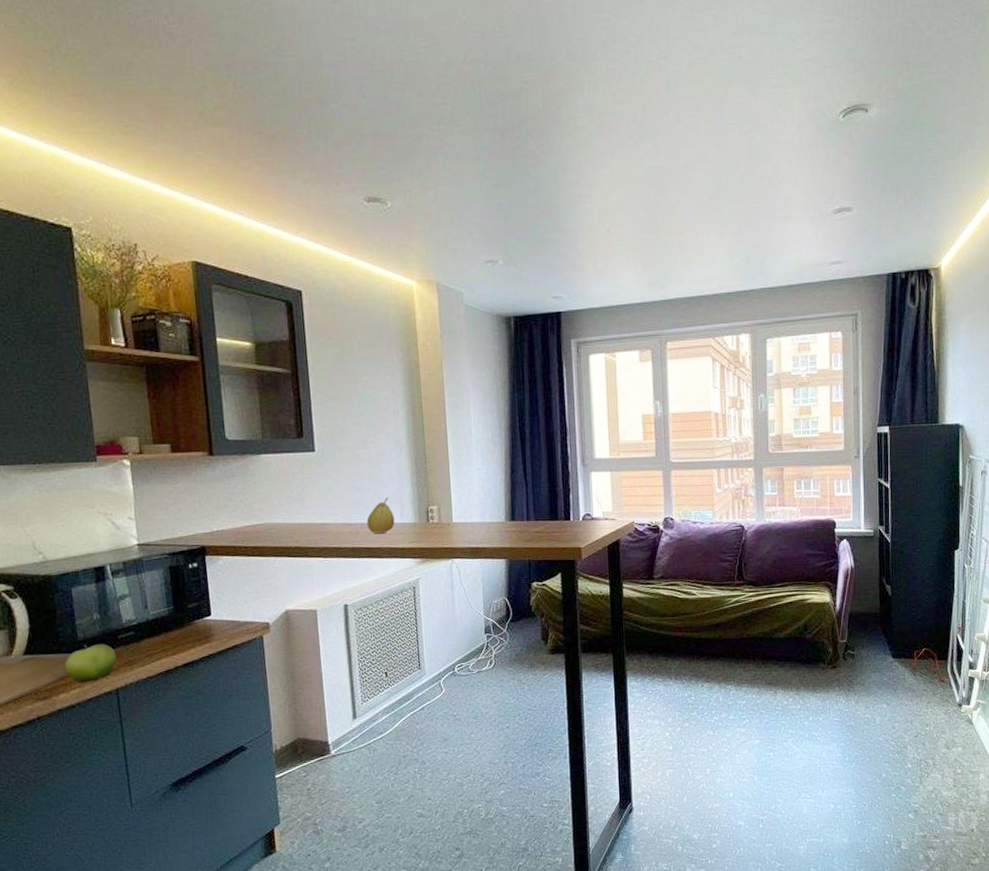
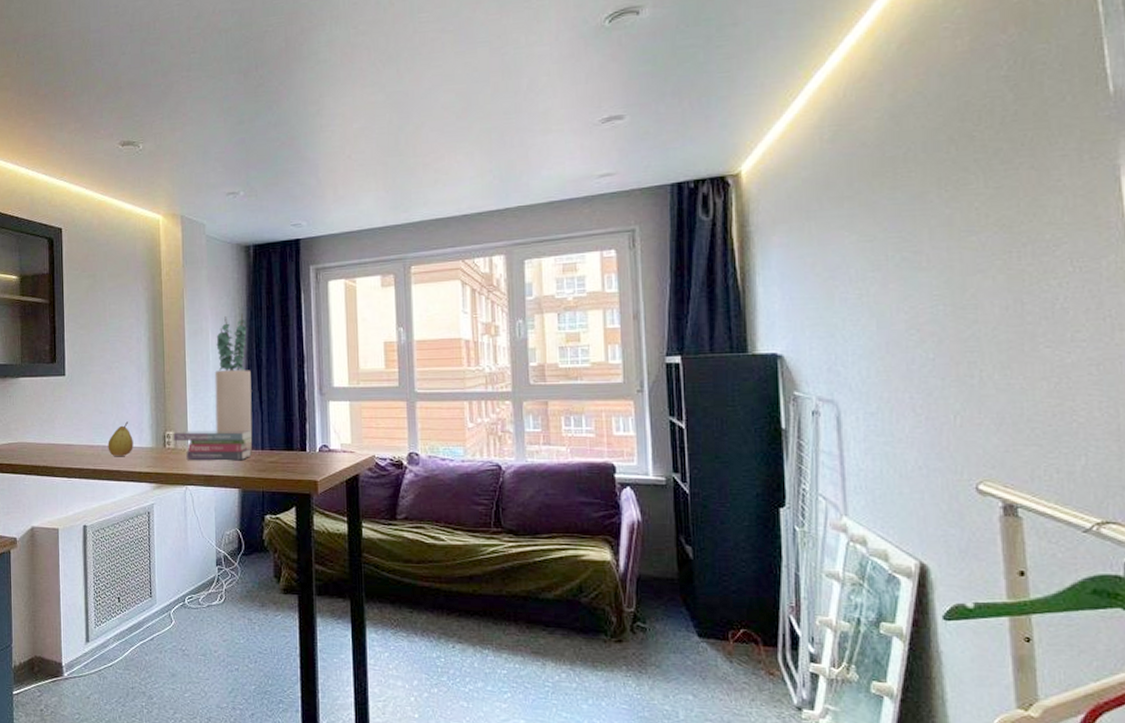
books: none [436,502,517,533] -> present [173,430,252,461]
vase: none [477,386,518,524] -> present [214,313,253,453]

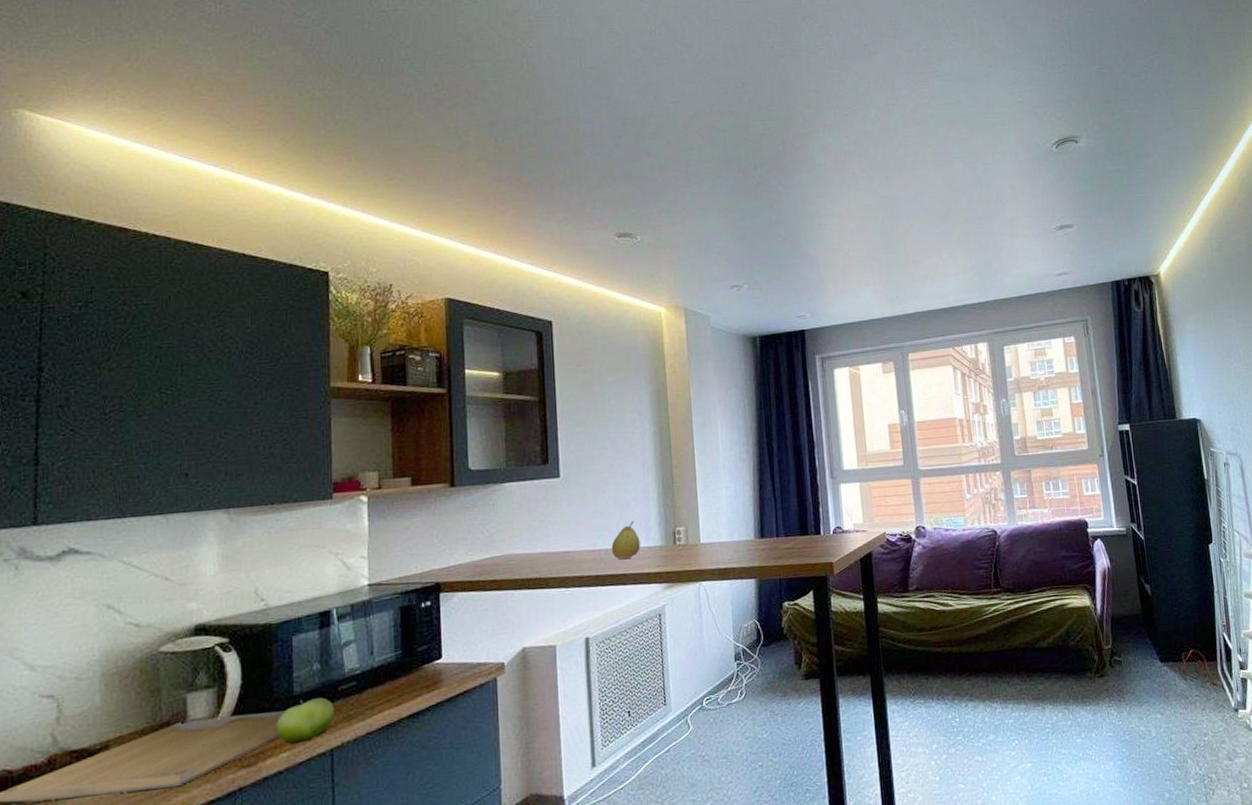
books: present [173,430,252,461] -> none [683,519,766,555]
vase: present [214,313,253,453] -> none [725,403,767,542]

